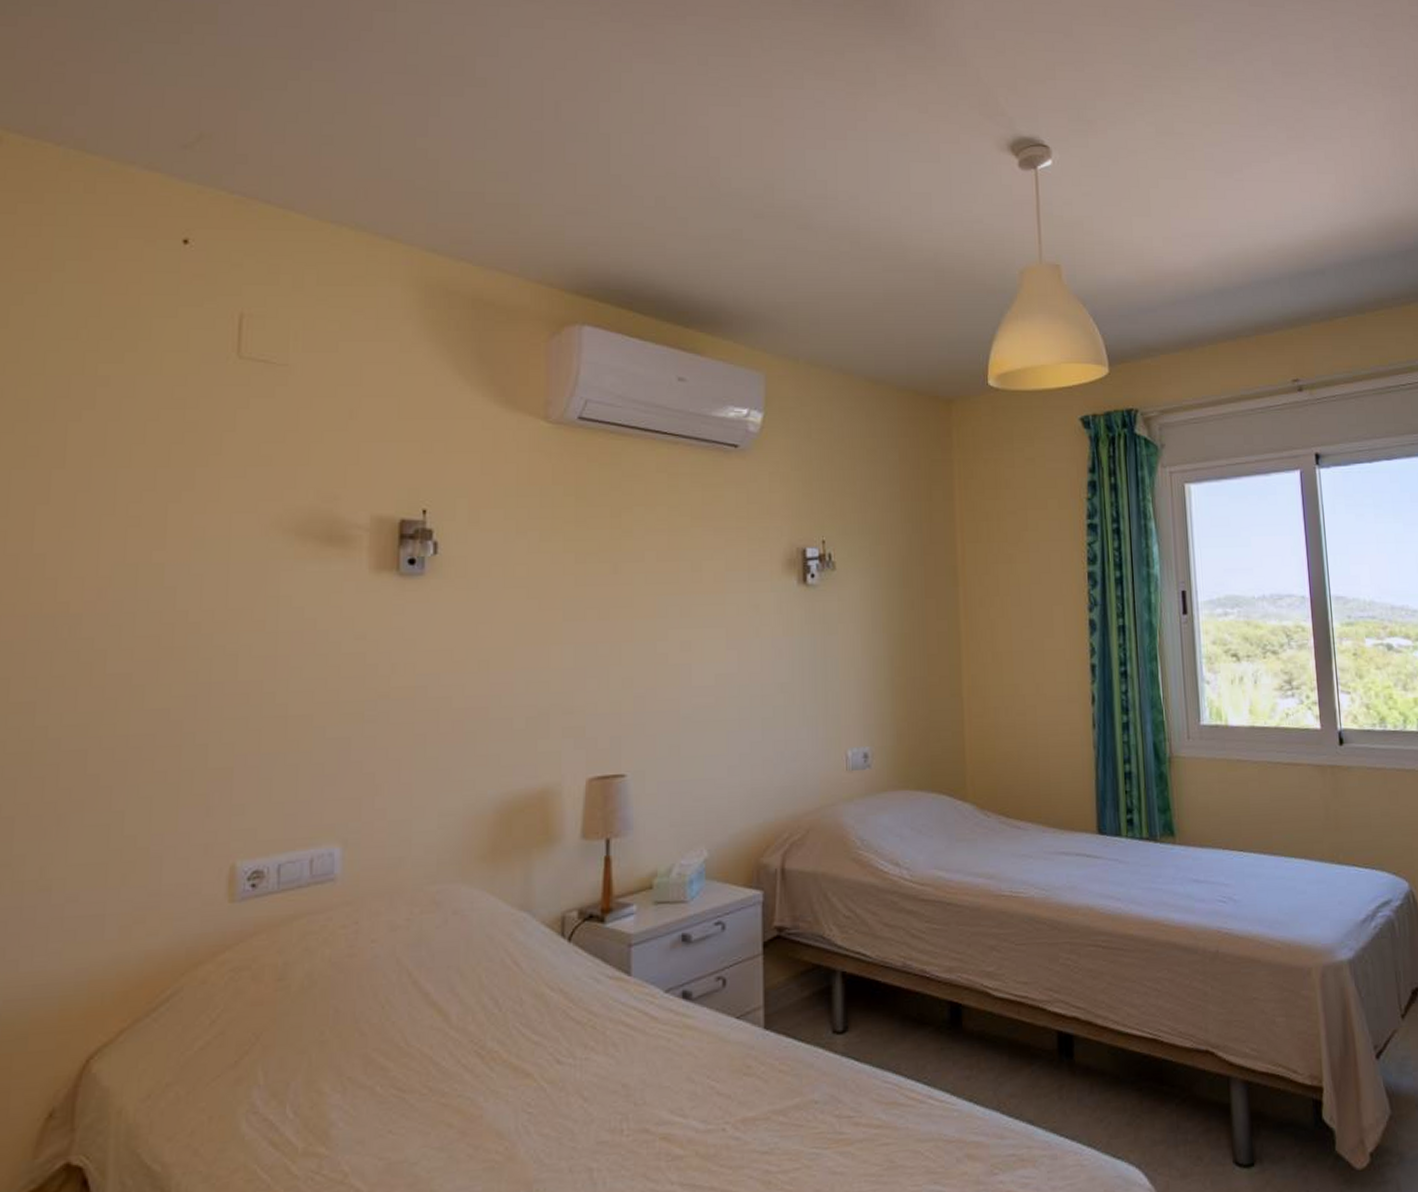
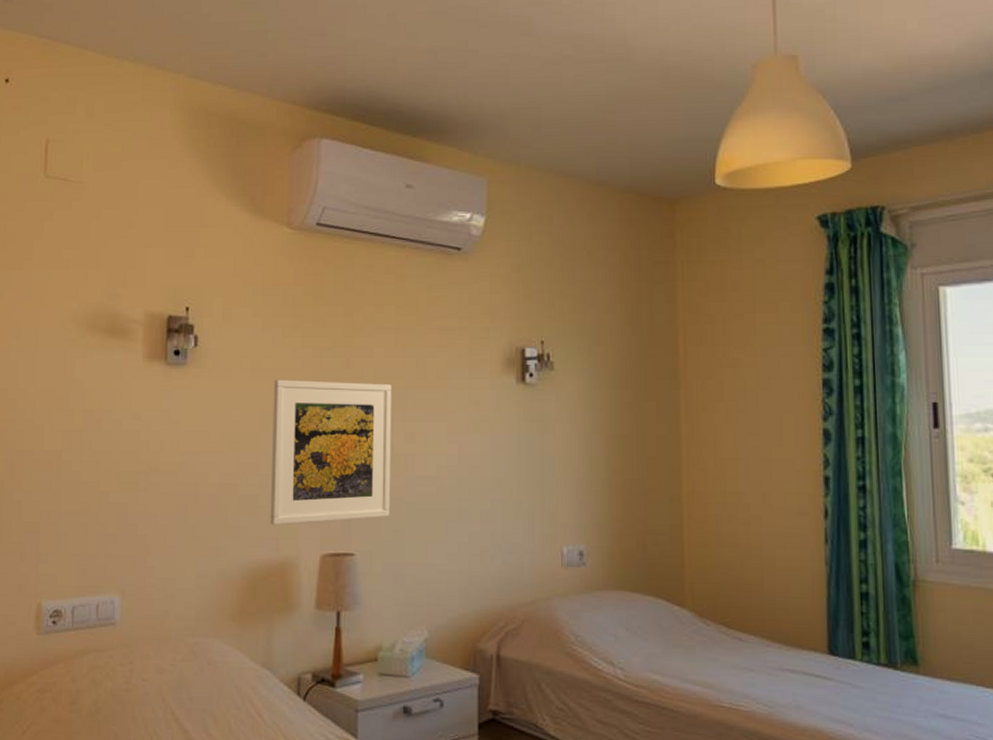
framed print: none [527,588,665,751] -> present [270,379,392,526]

